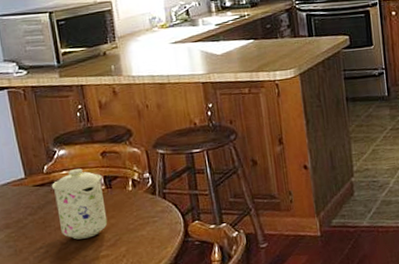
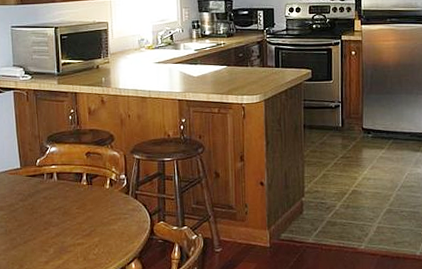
mug: present [51,168,108,240] -> none [41,165,86,227]

